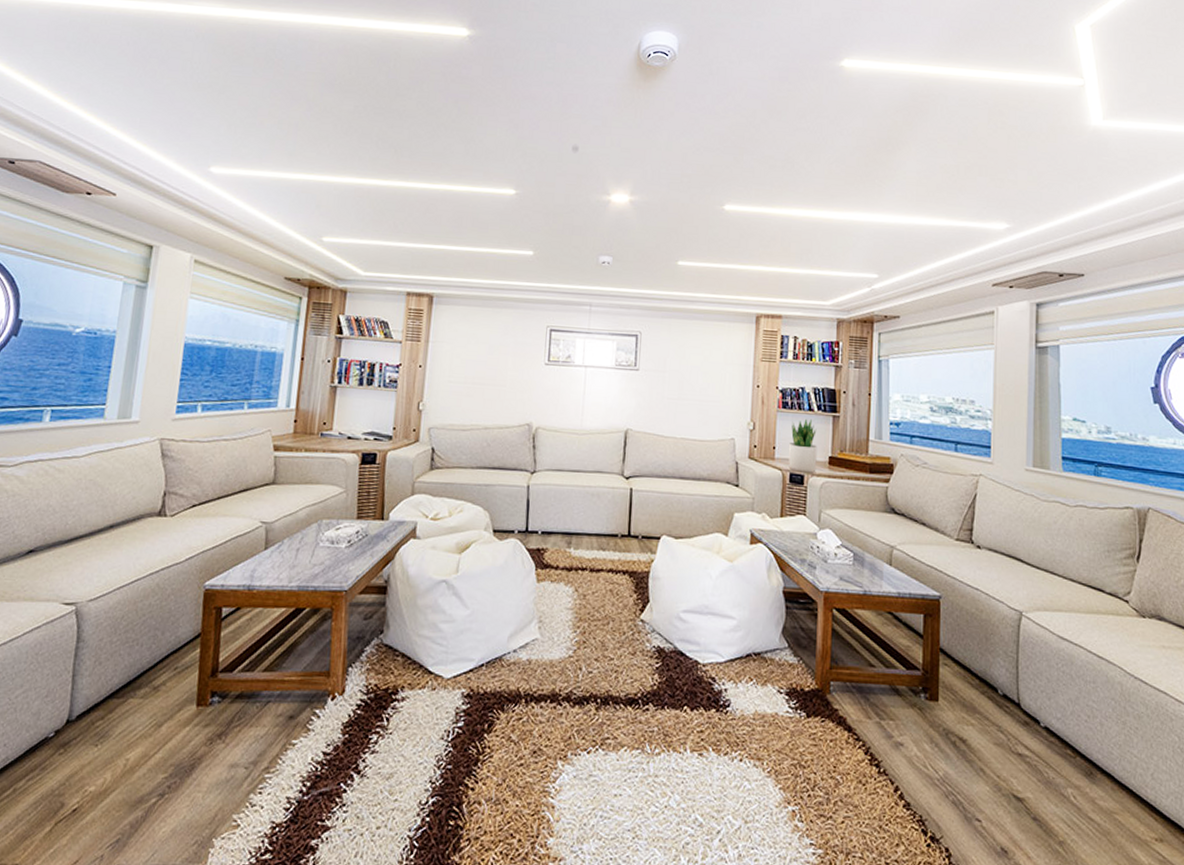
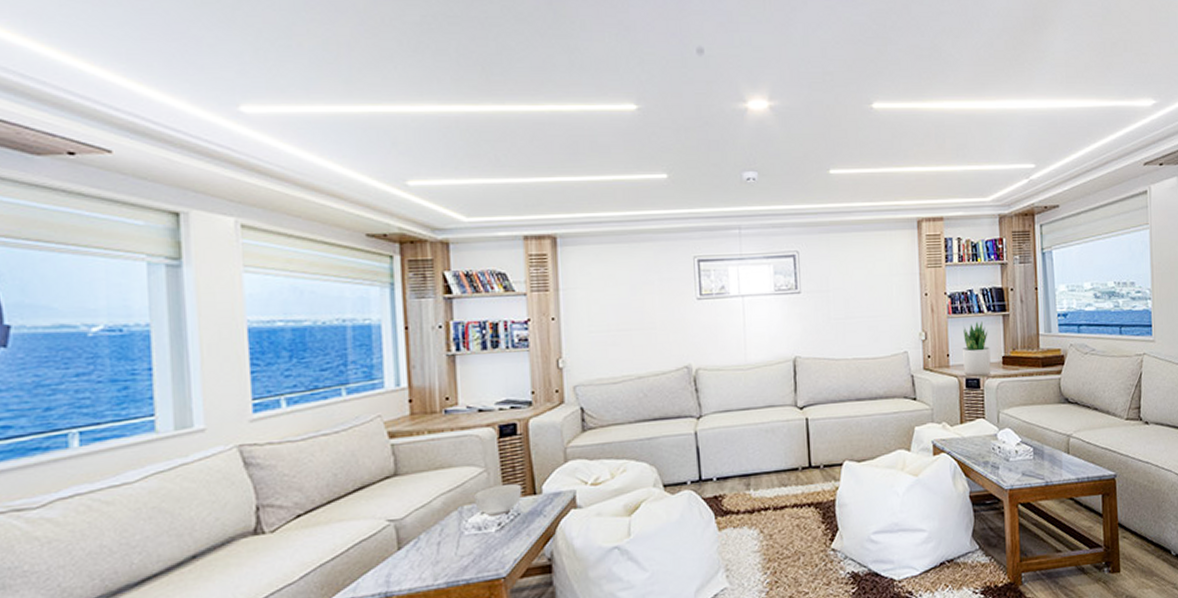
bowl: none [331,505,373,535] -> present [472,483,522,517]

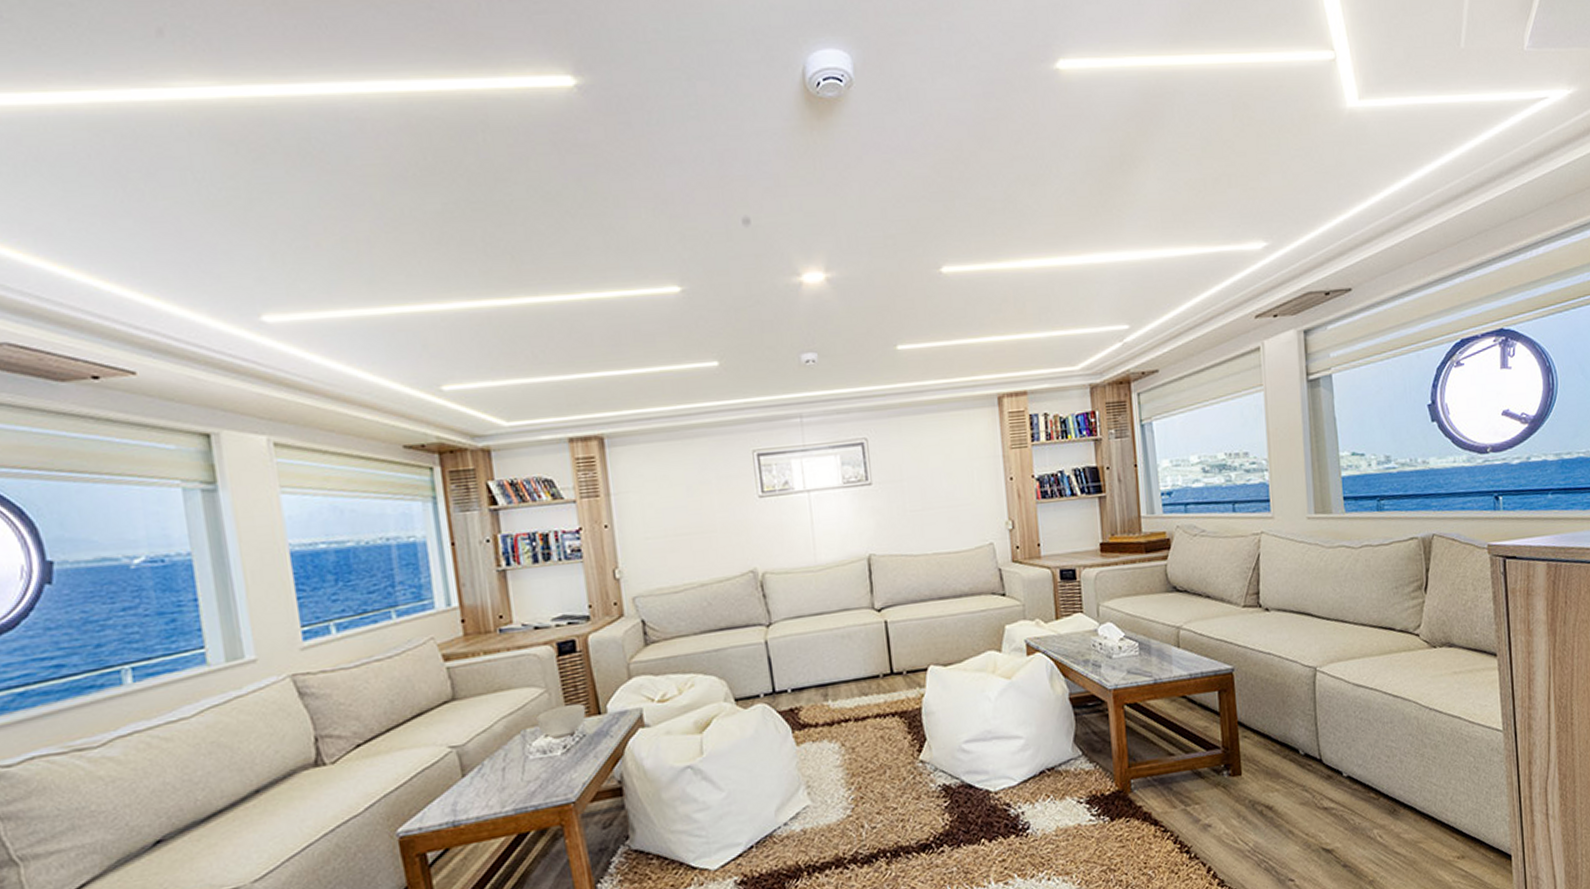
planter: present [961,321,991,377] -> none [1054,504,1088,568]

